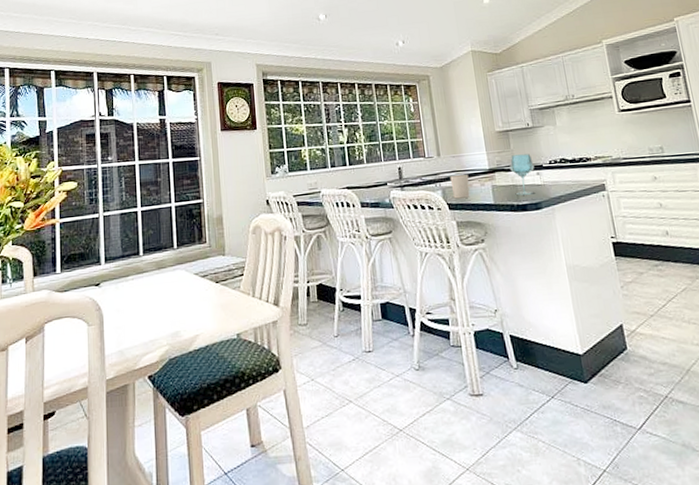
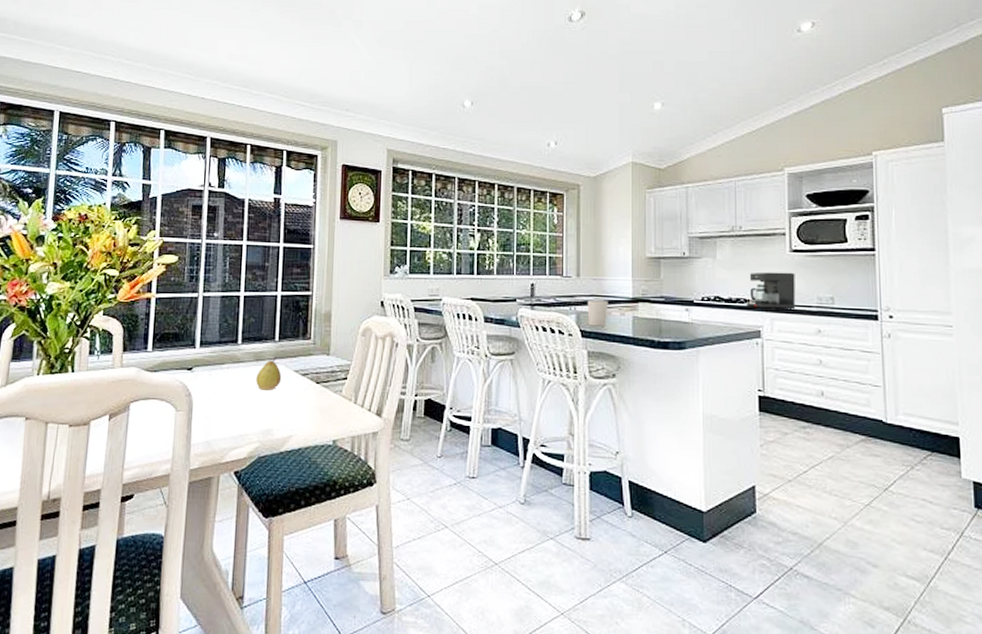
fruit: none [160,262,184,296] -> present [256,356,282,390]
wine glass: present [509,154,535,196] -> none [656,286,684,332]
coffee maker: none [587,129,632,166] -> present [747,272,796,310]

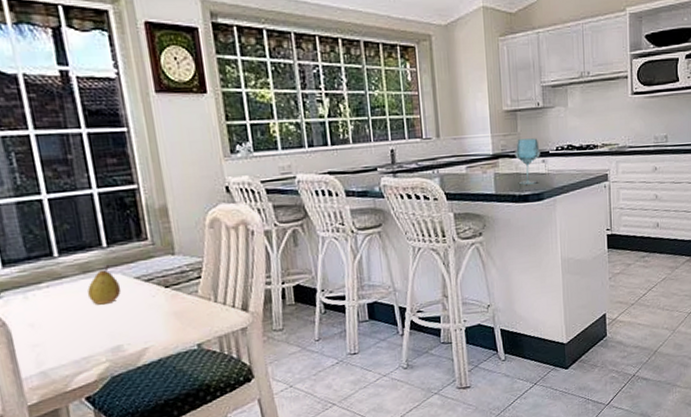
cup: present [587,301,611,327] -> none [449,160,474,188]
wine glass: none [656,286,684,332] -> present [515,138,540,185]
coffee maker: present [747,272,796,310] -> none [596,115,637,154]

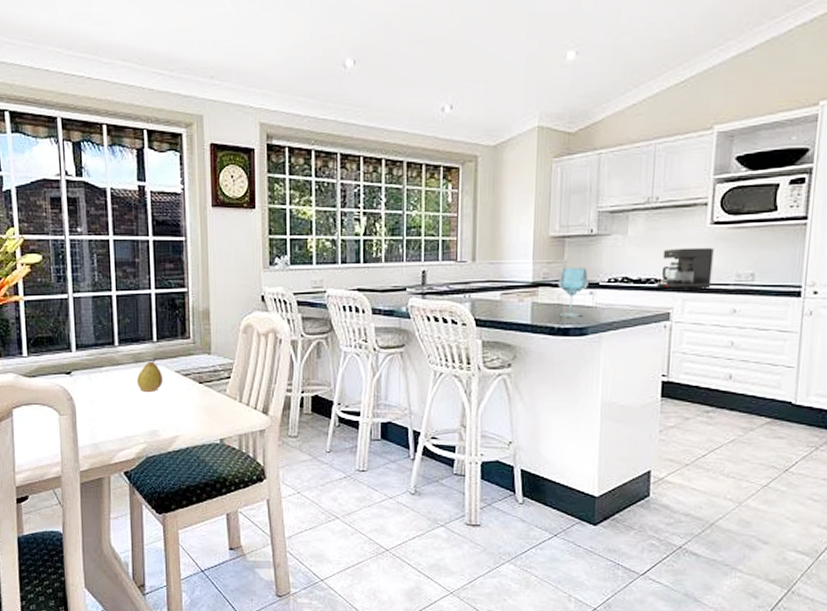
coffee maker: none [596,115,637,154] -> present [657,247,714,289]

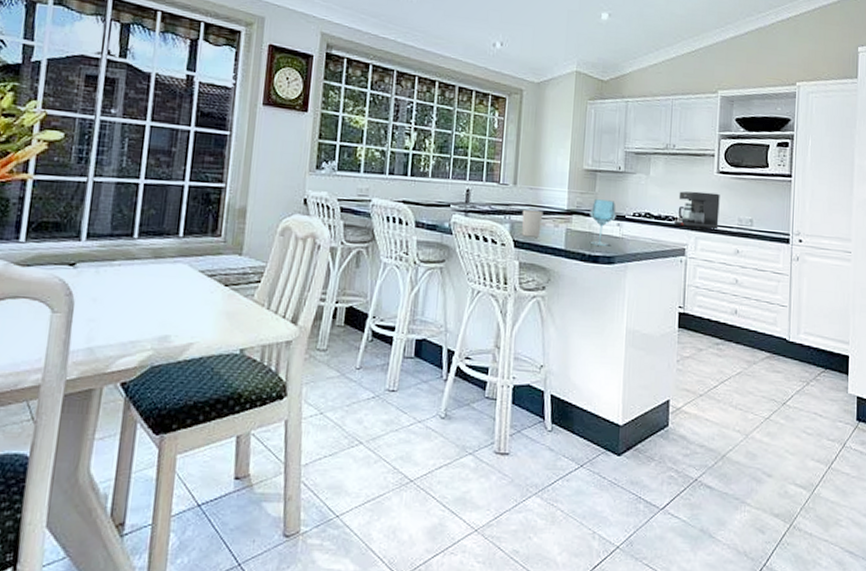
fruit: present [137,357,164,392] -> none [153,253,185,292]
cup: none [483,287,509,314] -> present [521,210,546,238]

